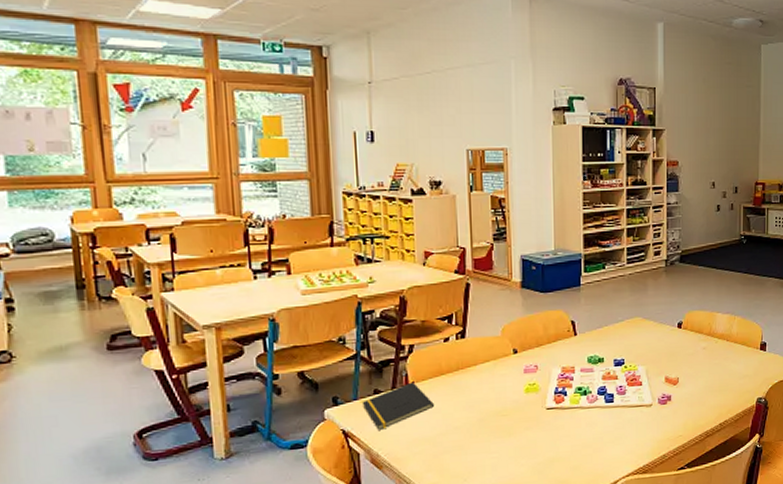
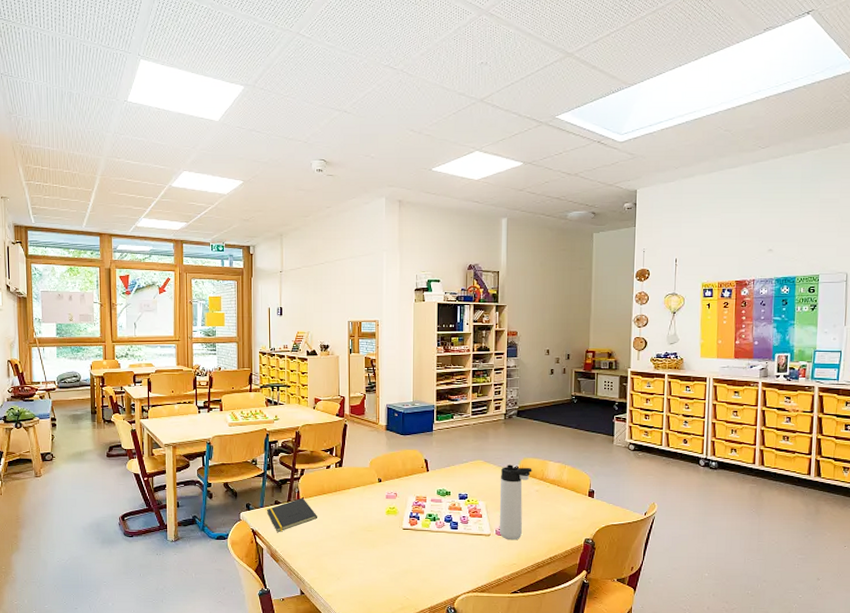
thermos bottle: none [662,320,698,408] -> present [499,464,532,539]

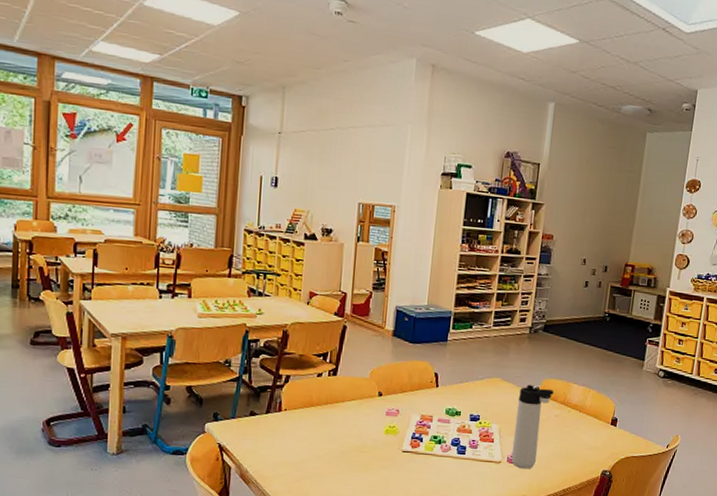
notepad: present [266,497,317,532] -> none [238,409,302,449]

